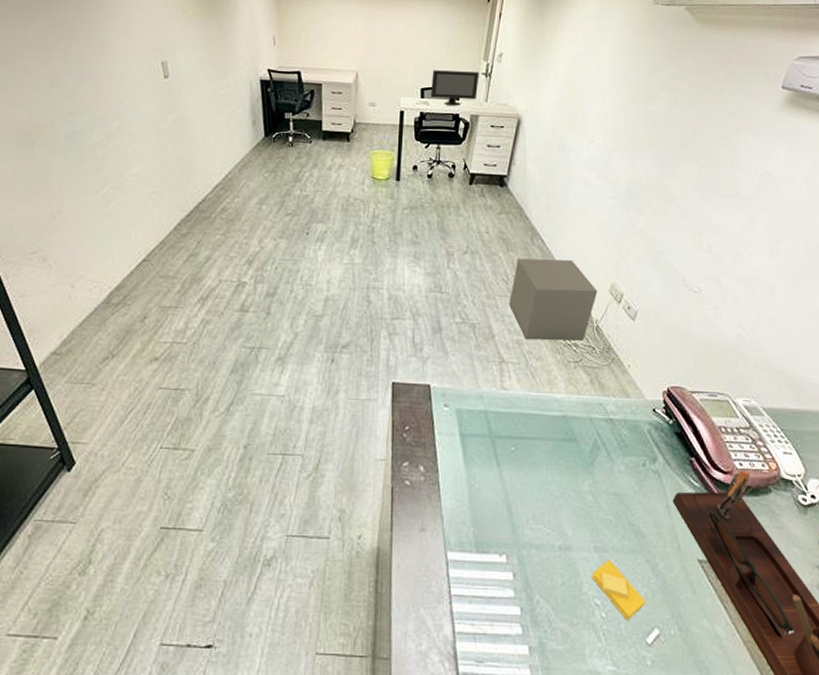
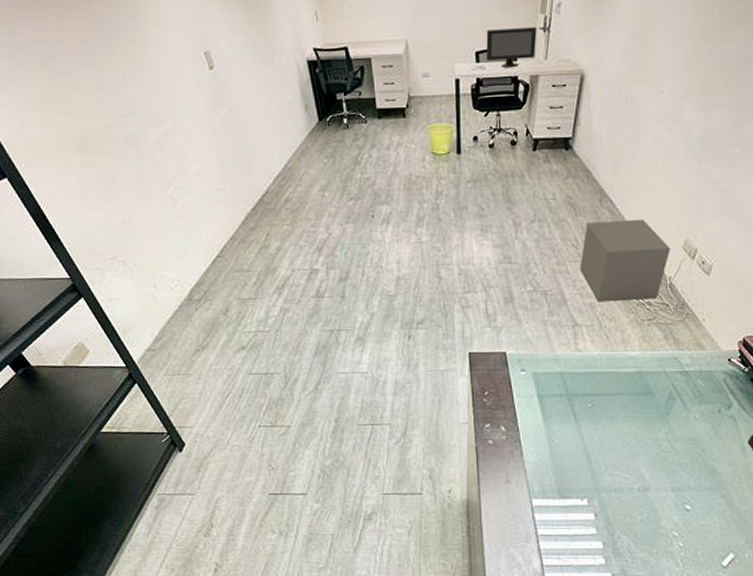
sticky notes: present [591,559,646,621] -> none [668,497,722,548]

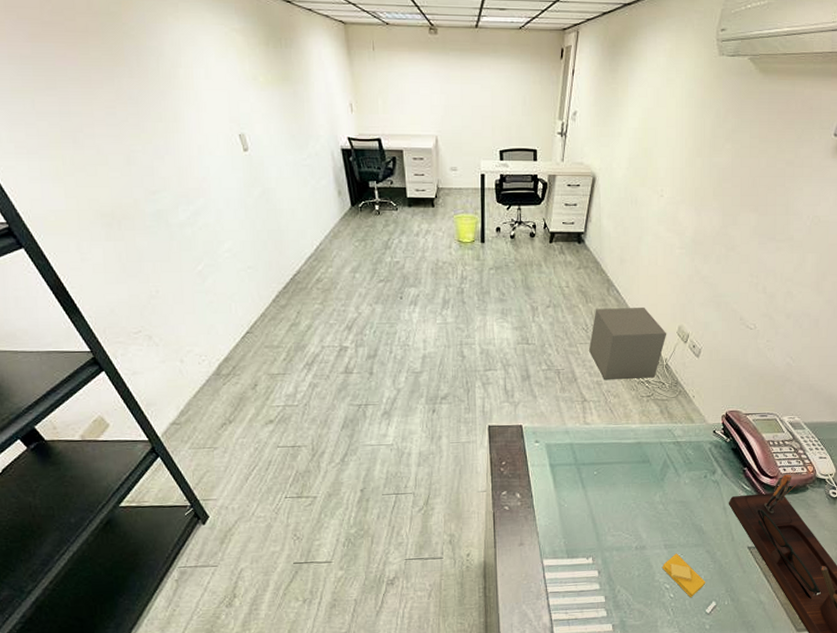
computer monitor: present [485,27,537,68] -> none [509,131,555,167]
sticky notes: none [668,497,722,548] -> present [661,553,706,598]

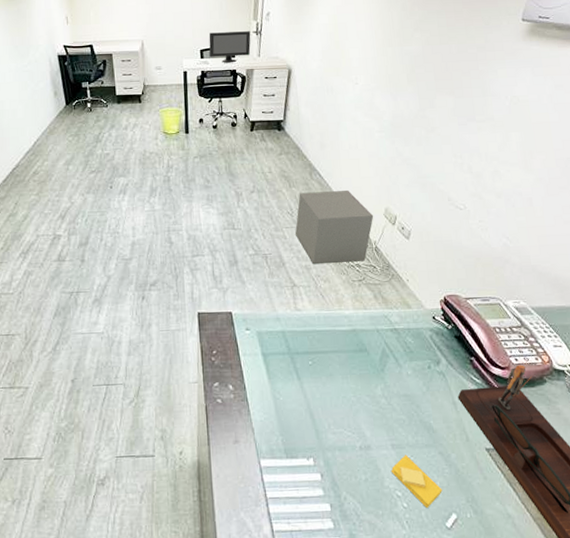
computer monitor: none [509,131,555,167] -> present [209,31,251,63]

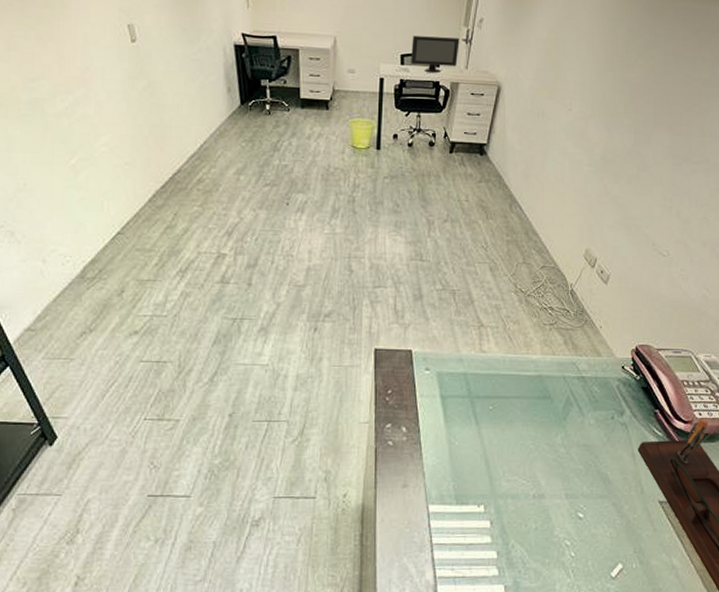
cardboard box: present [295,191,374,264] -> none [488,226,573,304]
sticky notes: present [390,455,443,509] -> none [562,505,611,559]

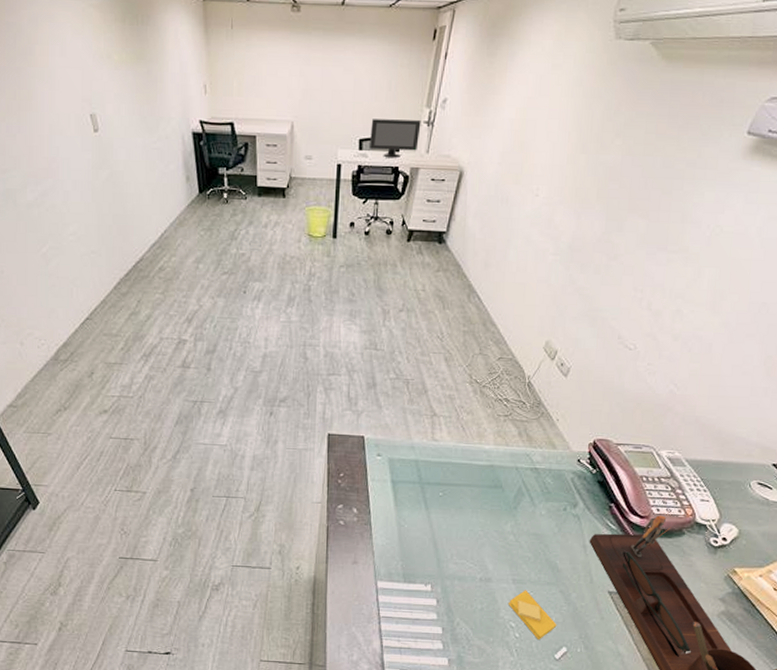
sticky notes: none [562,505,611,559] -> present [507,590,557,641]

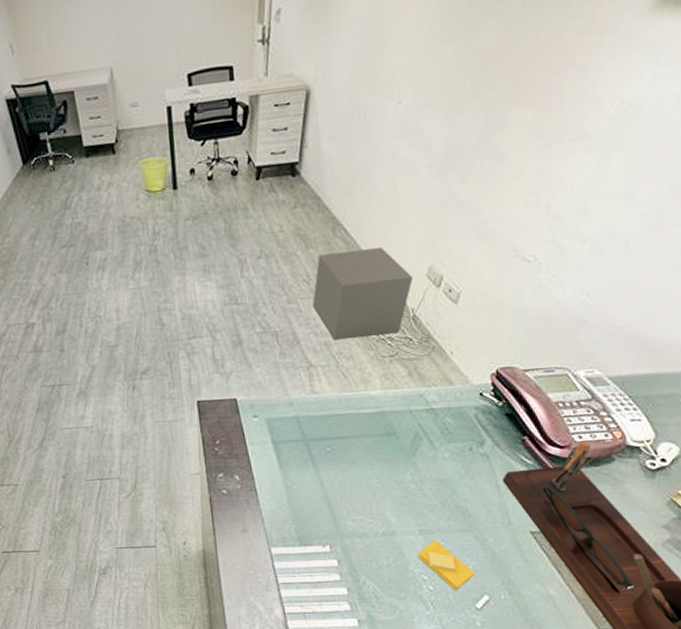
computer monitor: present [368,119,421,159] -> none [198,40,255,90]
cardboard box: none [443,316,532,396] -> present [313,248,413,339]

